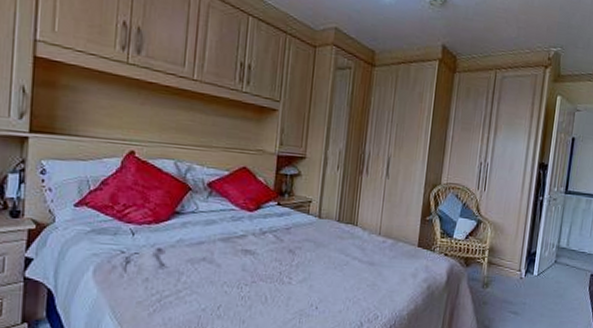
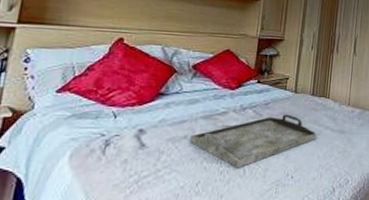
serving tray: none [209,241,344,295] -> present [190,114,317,169]

